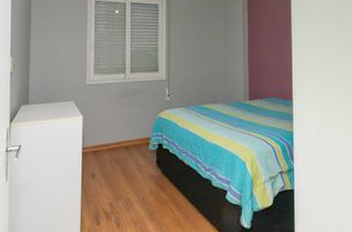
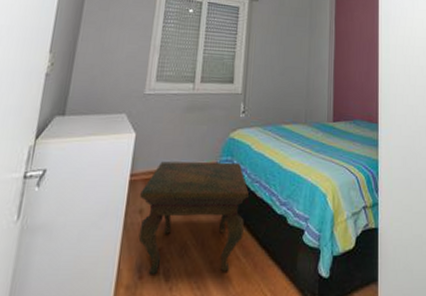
side table: none [91,137,178,222] -> present [138,161,249,275]

